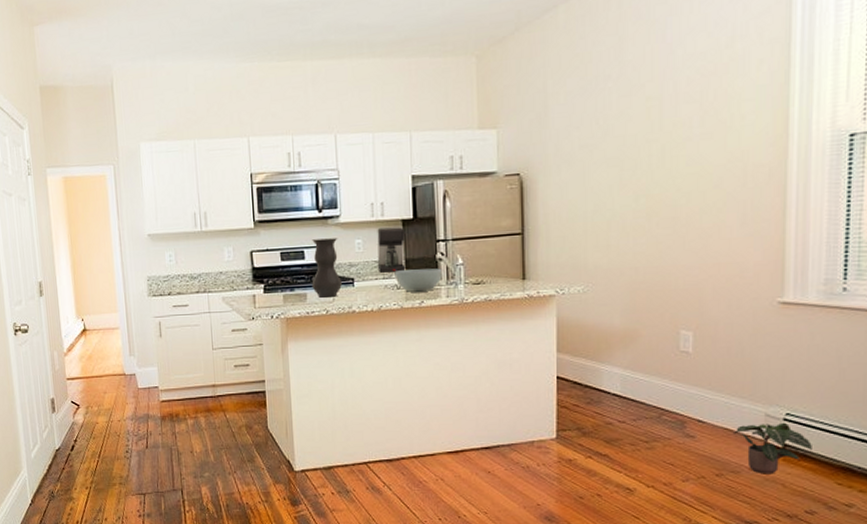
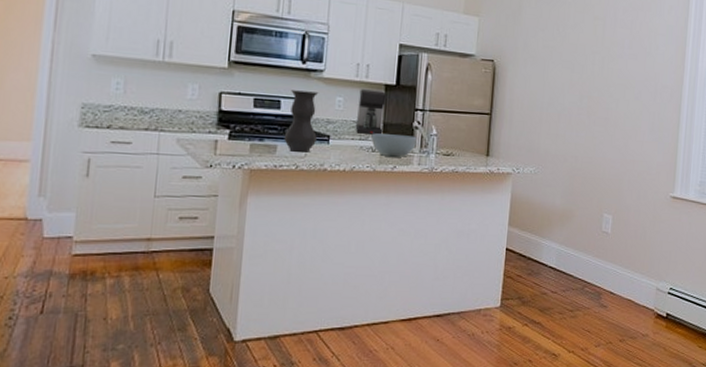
potted plant: present [734,422,812,475] -> none [634,295,685,340]

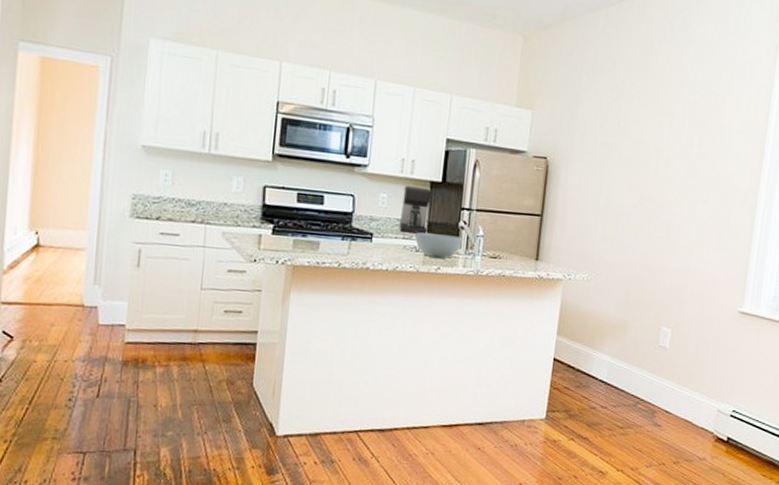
vase: present [284,90,319,153] -> none [326,185,363,250]

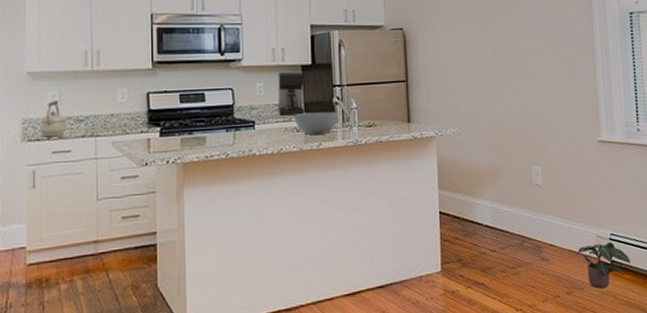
kettle: none [148,179,179,218] -> present [38,99,67,138]
potted plant: none [692,418,748,464] -> present [577,241,631,289]

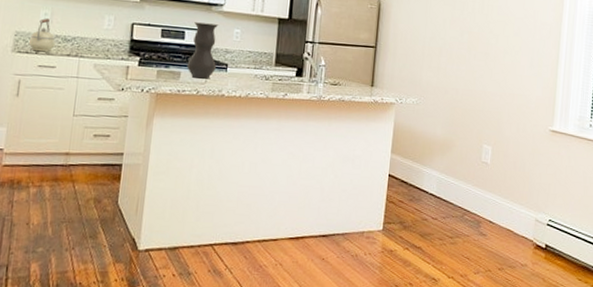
vase: none [211,81,242,141] -> present [187,22,219,79]
coffee maker: present [278,72,305,117] -> none [250,22,279,65]
bowl: present [294,112,339,135] -> none [265,63,308,86]
potted plant: present [577,241,631,289] -> none [513,227,564,270]

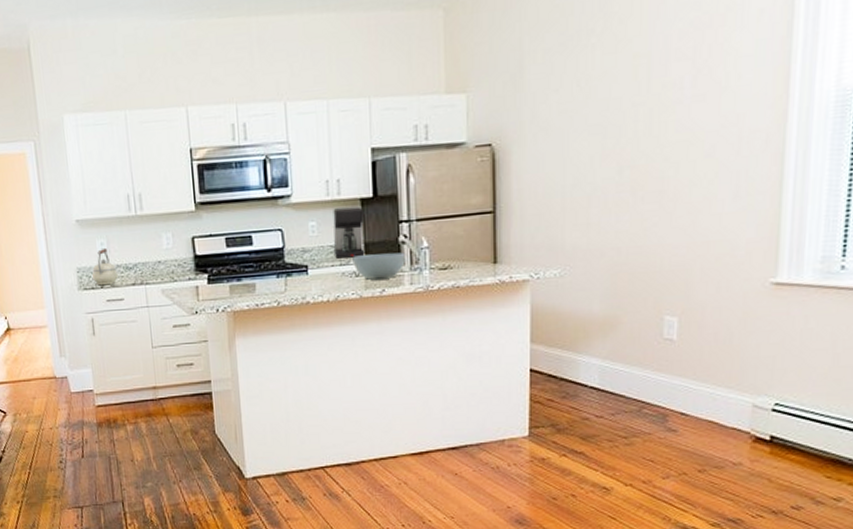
vase: present [187,22,219,79] -> none [261,220,294,288]
coffee maker: none [250,22,279,65] -> present [333,207,365,260]
bowl: none [265,63,308,86] -> present [352,252,407,280]

